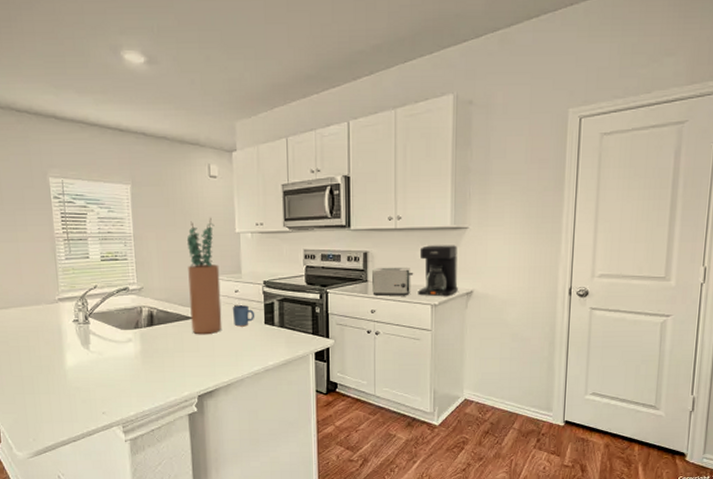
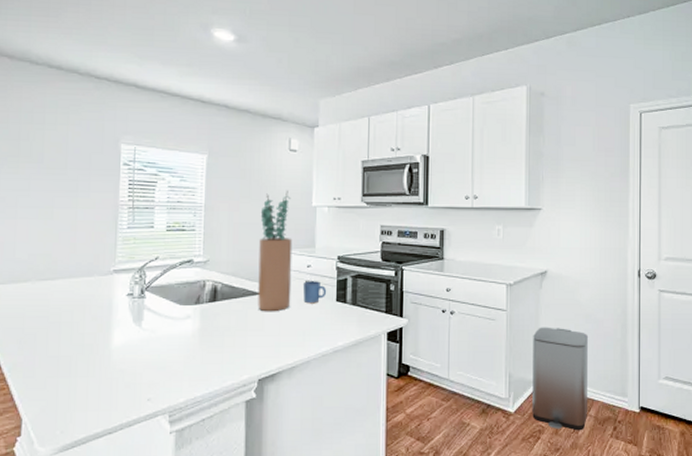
toaster: present [372,267,414,297] -> none [448,245,490,275]
coffee maker: present [418,245,458,297] -> none [493,225,532,276]
pedal bin: none [456,345,514,441] -> present [532,327,588,430]

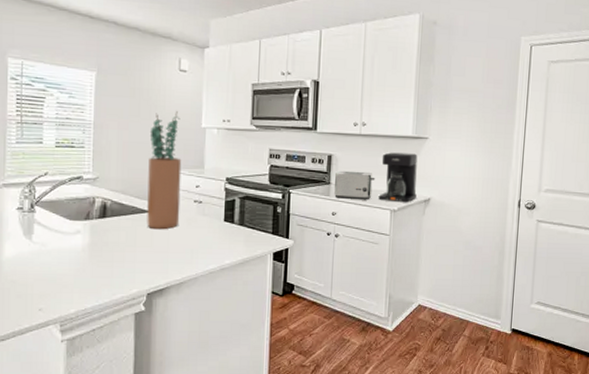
mug: present [302,281,327,304] -> none [191,201,215,223]
toaster: none [448,245,490,275] -> present [334,170,376,200]
coffee maker: none [493,225,532,276] -> present [378,152,418,203]
pedal bin: present [532,327,588,430] -> none [409,252,466,348]

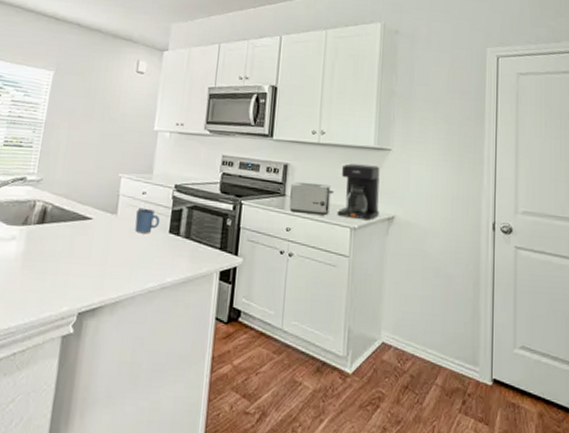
vase: present [147,111,182,229] -> none [86,113,133,239]
mug: none [191,201,215,223] -> present [135,209,161,234]

